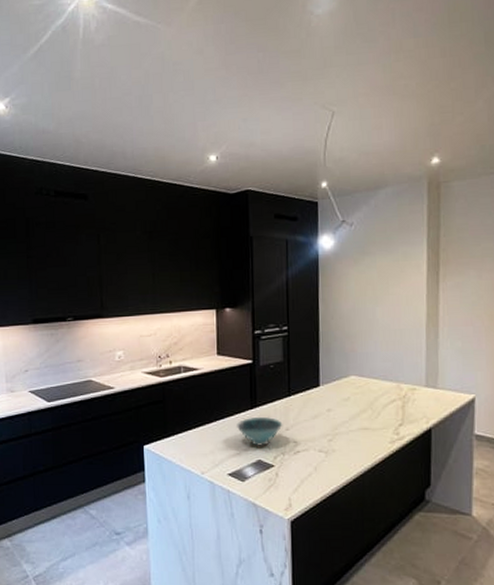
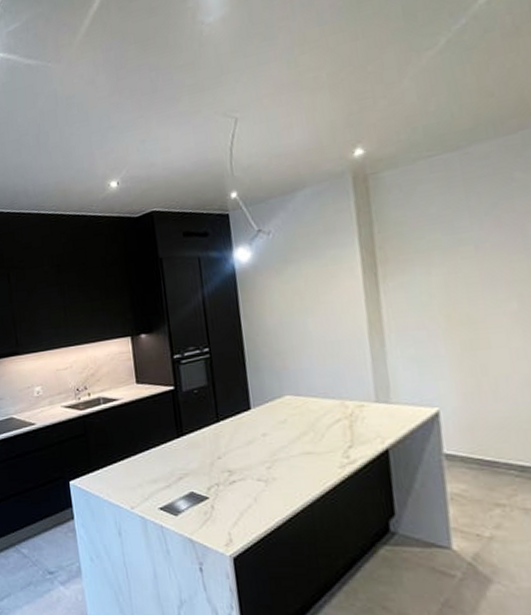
bowl: present [237,416,283,447] -> none [164,444,214,479]

